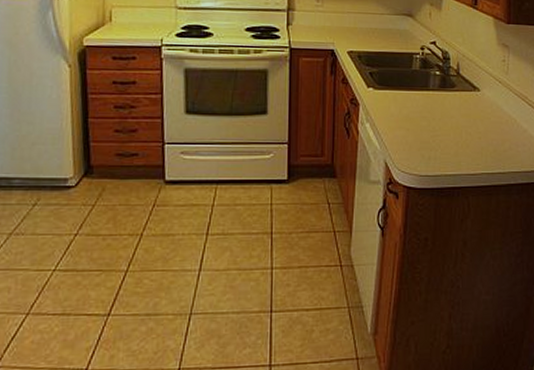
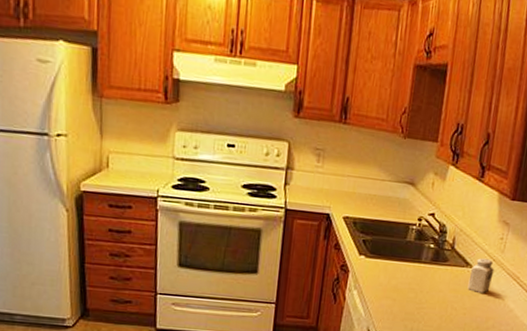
salt shaker: none [478,81,502,115] -> present [467,258,495,293]

